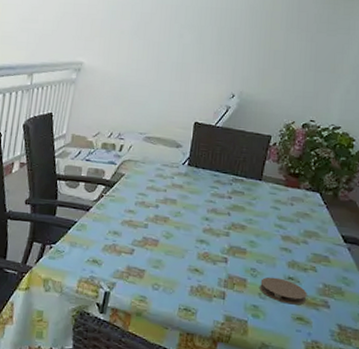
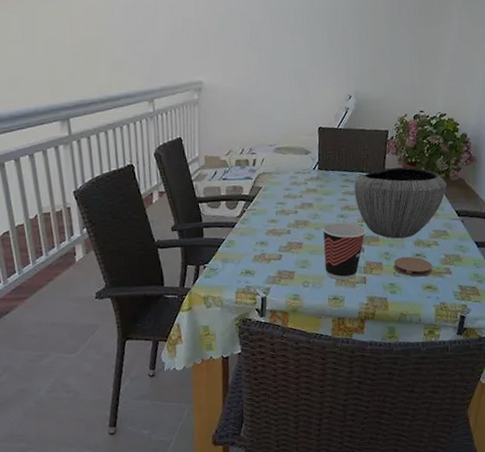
cup: none [180,224,232,291] -> present [322,222,366,280]
bowl: none [224,176,335,257] -> present [354,166,447,239]

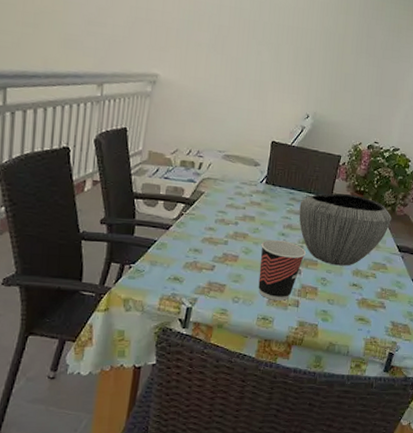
coaster: present [394,256,433,277] -> none [329,284,368,308]

